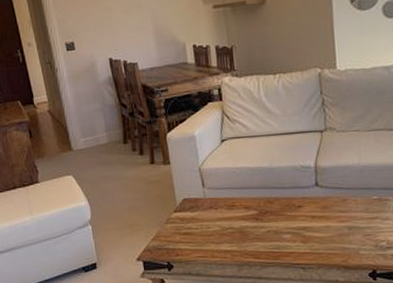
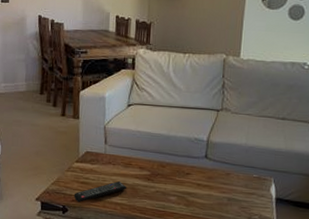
remote control: none [177,226,234,256] -> present [74,181,126,202]

